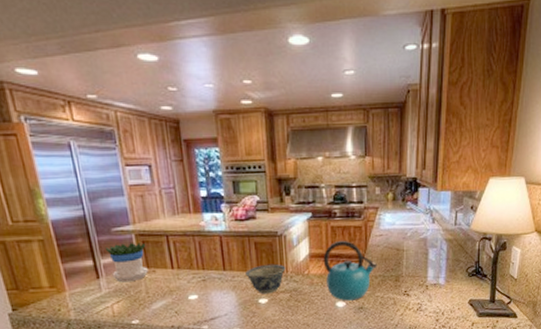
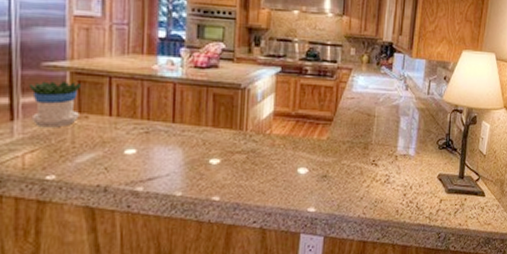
bowl: present [245,263,286,294] -> none [198,119,246,154]
kettle: present [323,240,378,301] -> none [288,99,347,167]

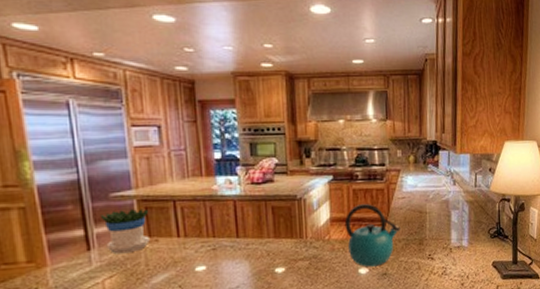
kettle: none [288,99,347,167] -> present [344,203,401,267]

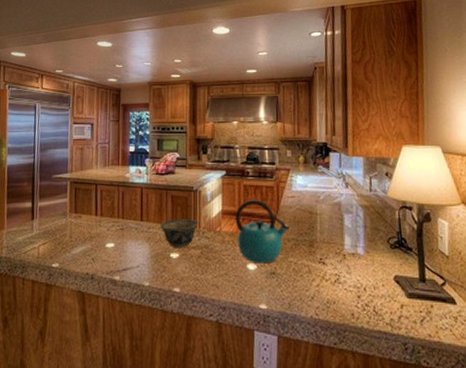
flowerpot: present [100,209,150,254] -> none [43,189,78,225]
bowl: none [261,229,305,263] -> present [160,218,199,249]

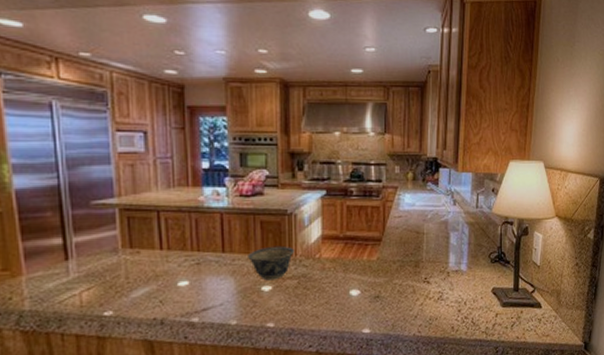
kettle: present [235,199,291,264] -> none [336,221,397,289]

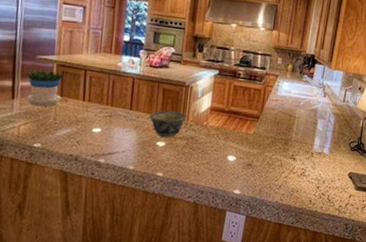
flowerpot: none [79,218,132,265] -> present [26,70,65,107]

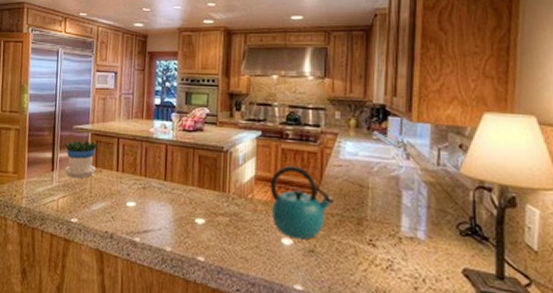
bowl: present [149,110,187,138] -> none [185,180,228,214]
kettle: none [221,99,271,157] -> present [270,165,336,240]

